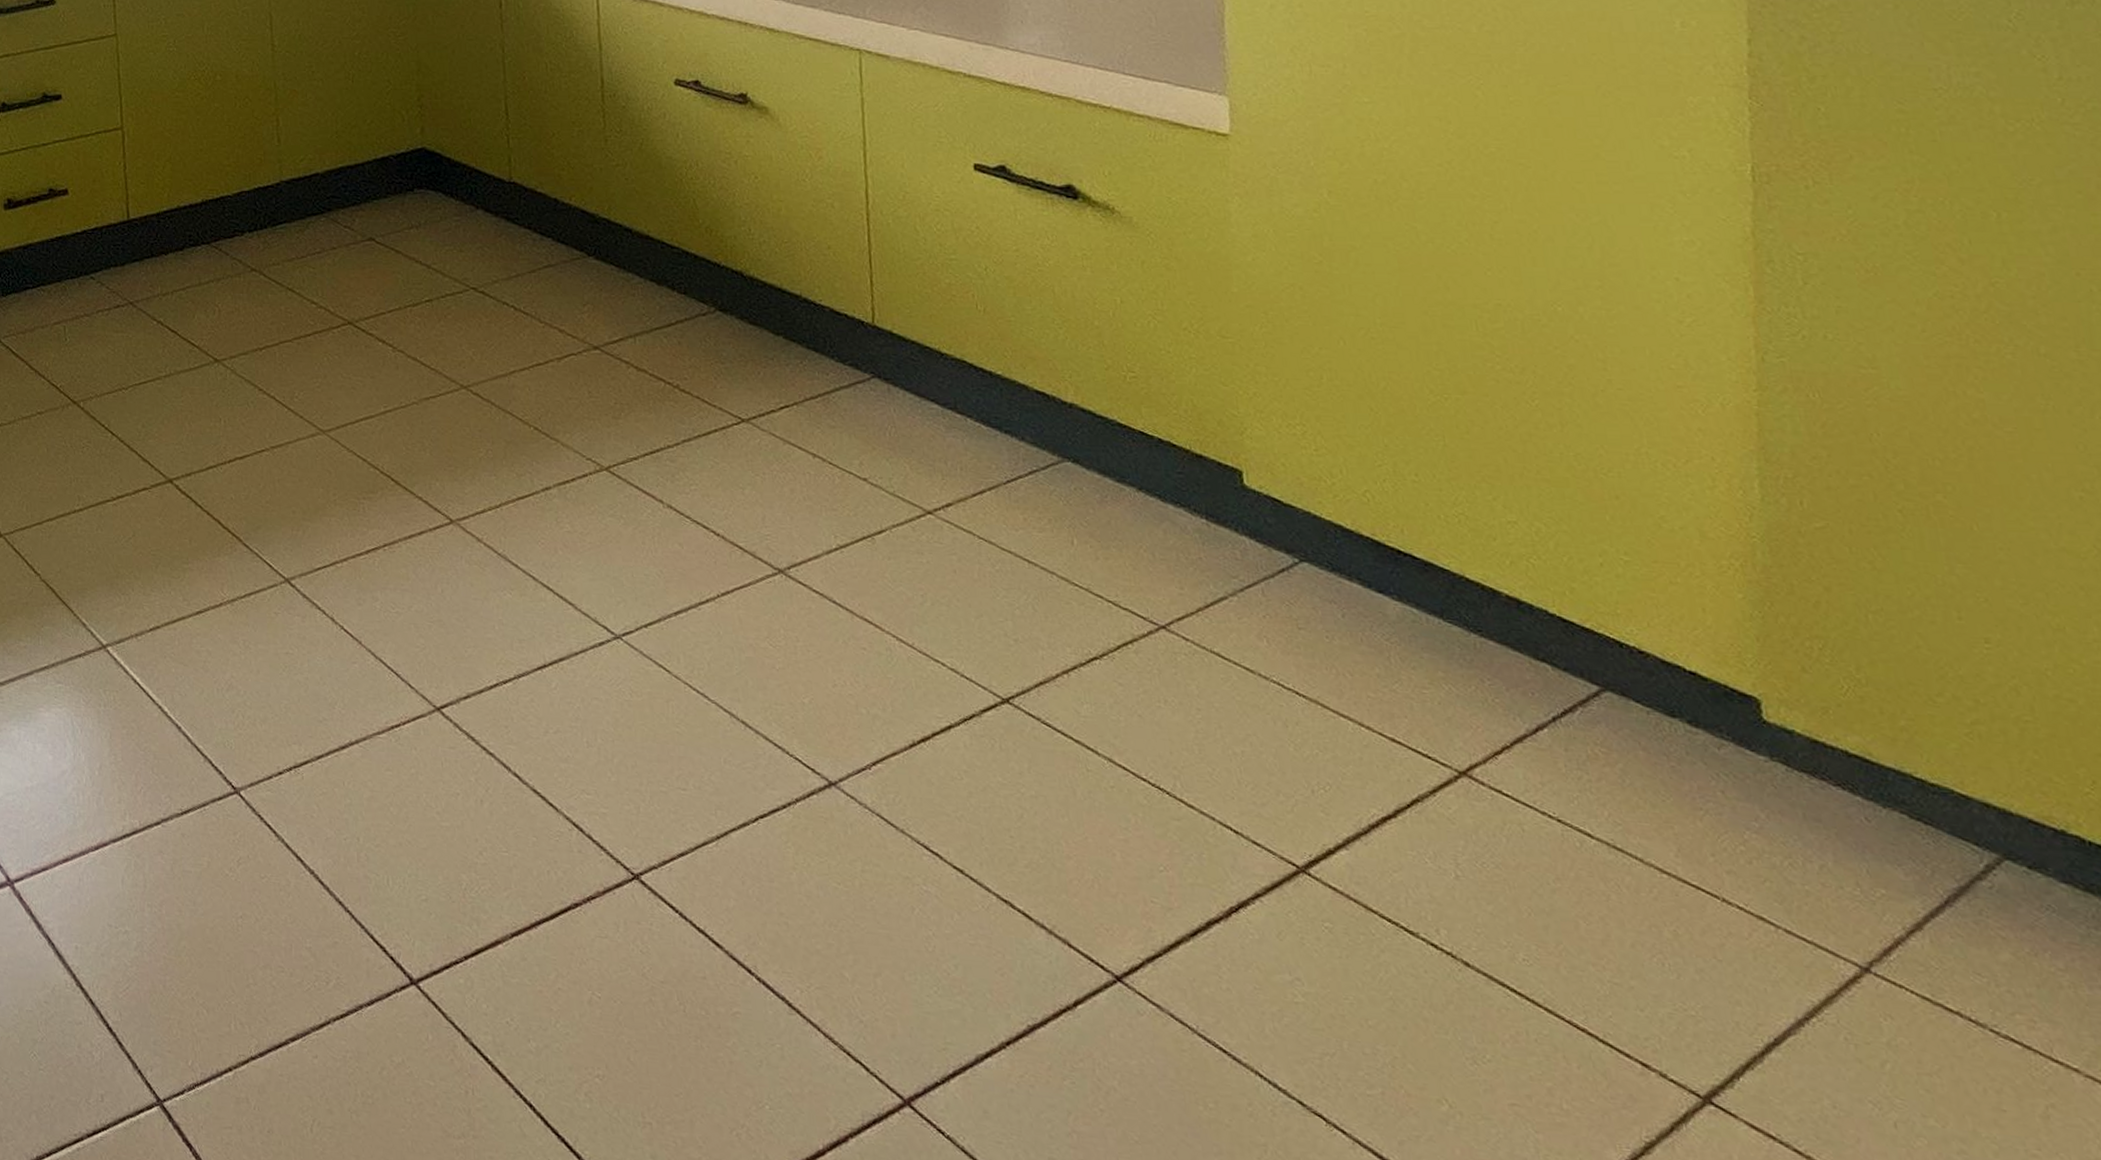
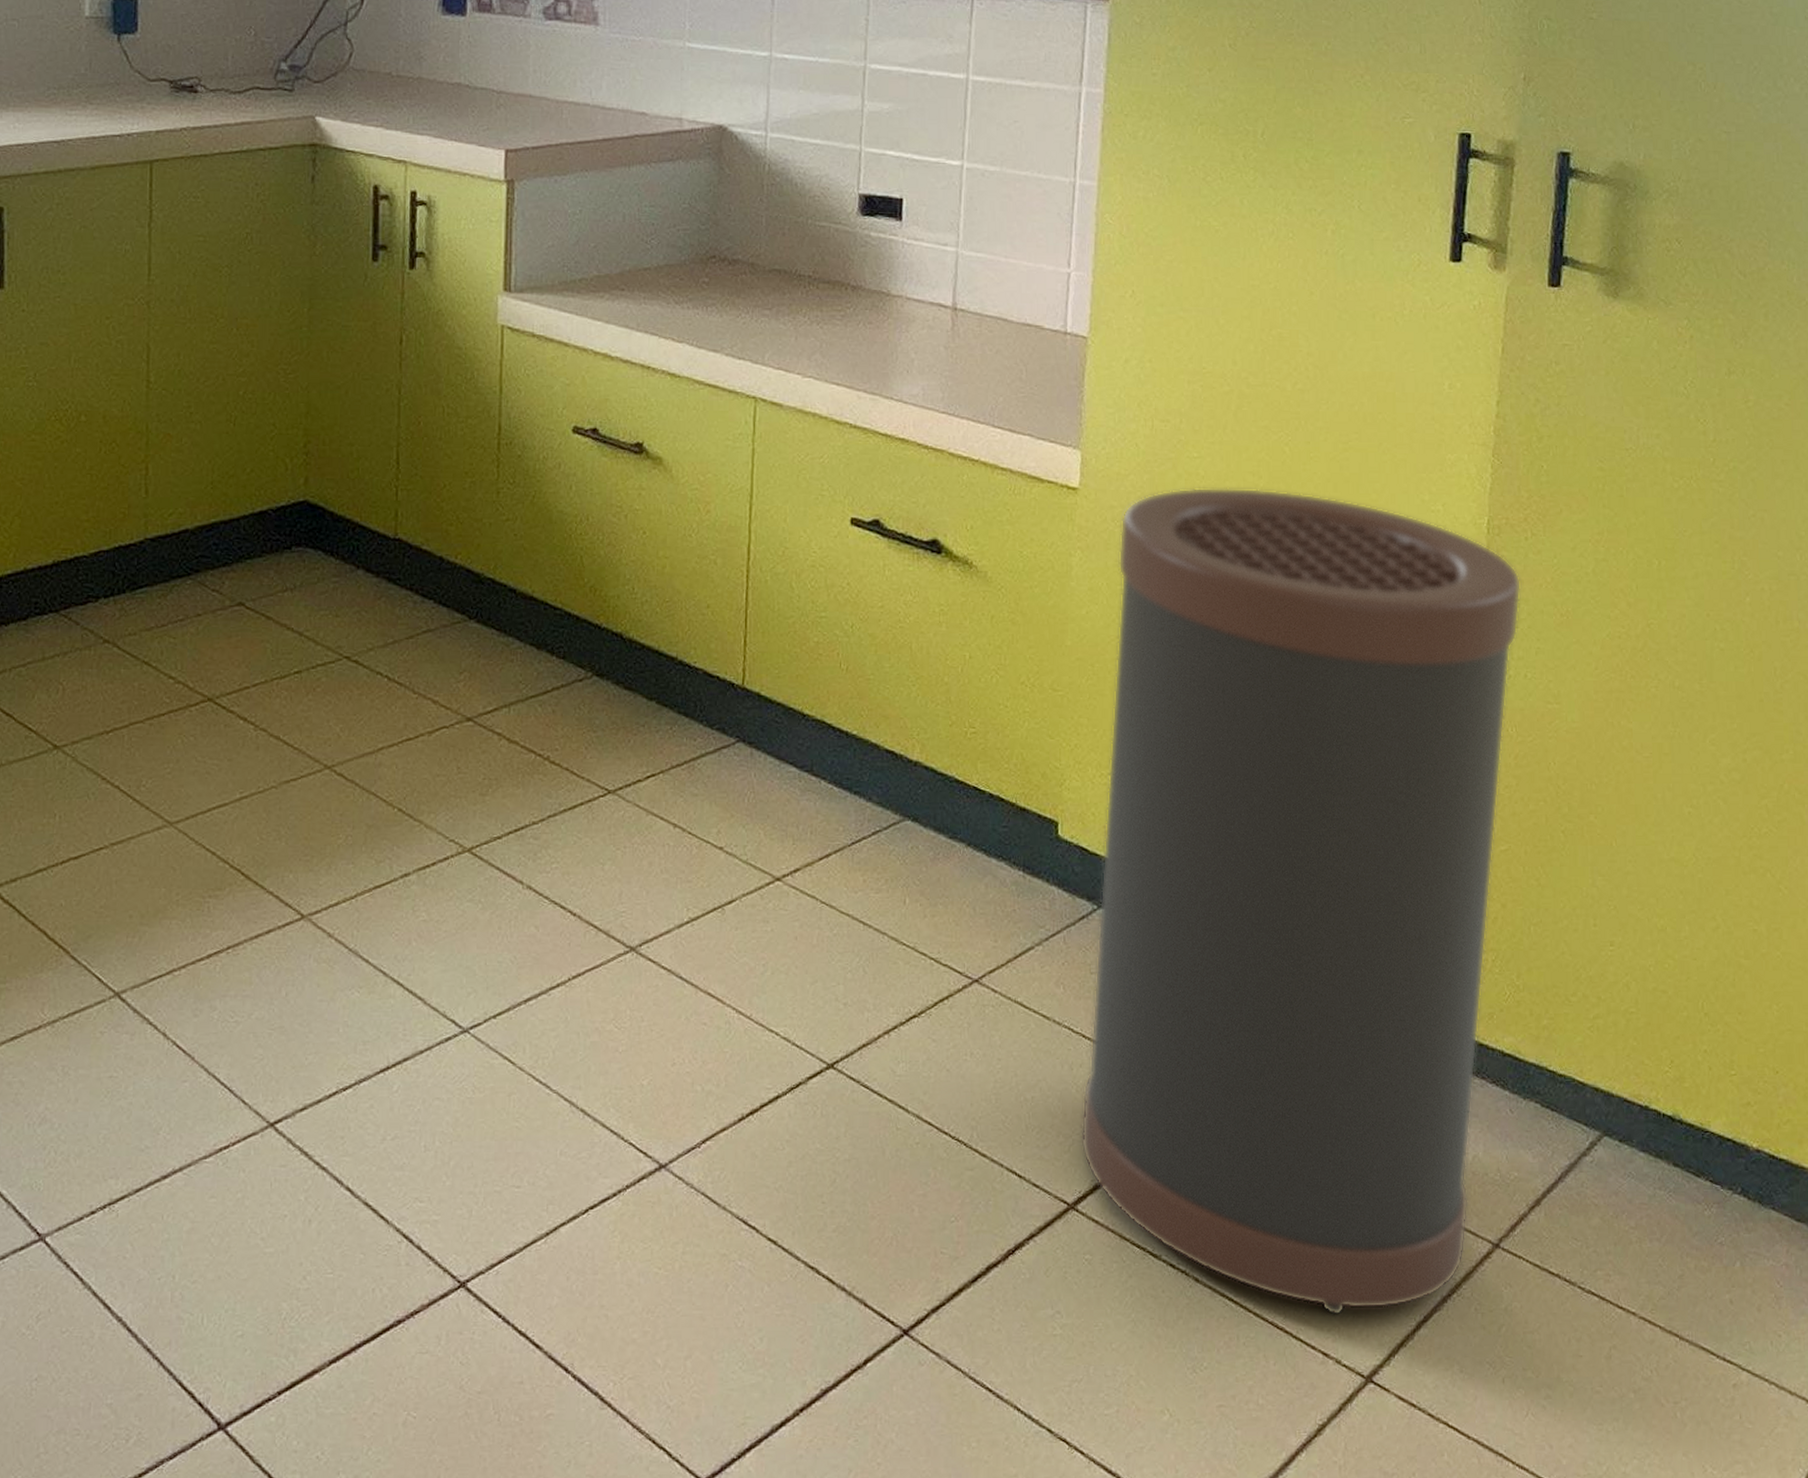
trash can: none [1283,133,1823,1025] -> present [1081,487,1522,1316]

